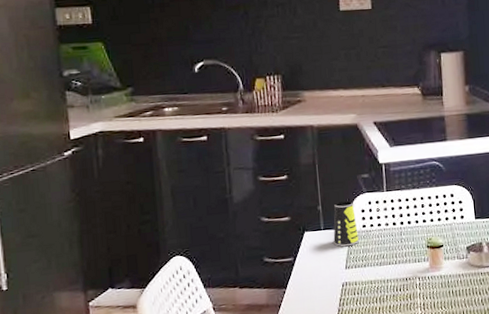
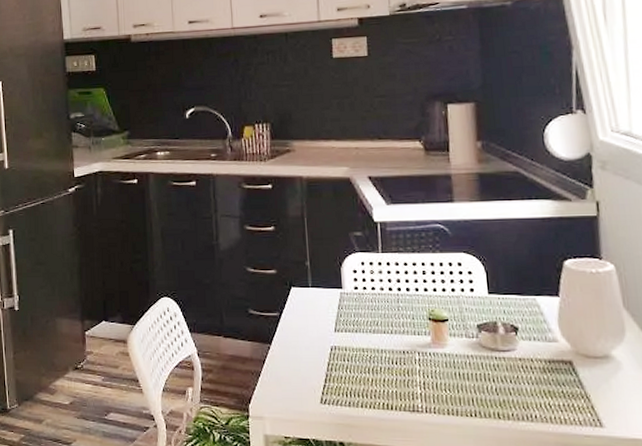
cup: present [333,201,359,247] -> none [322,259,350,308]

